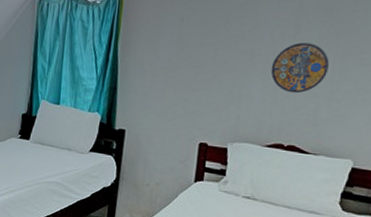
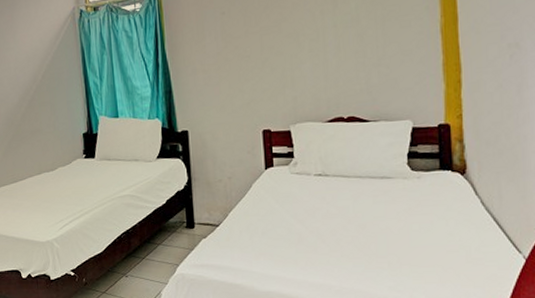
manhole cover: present [270,42,329,94] -> none [317,14,371,66]

